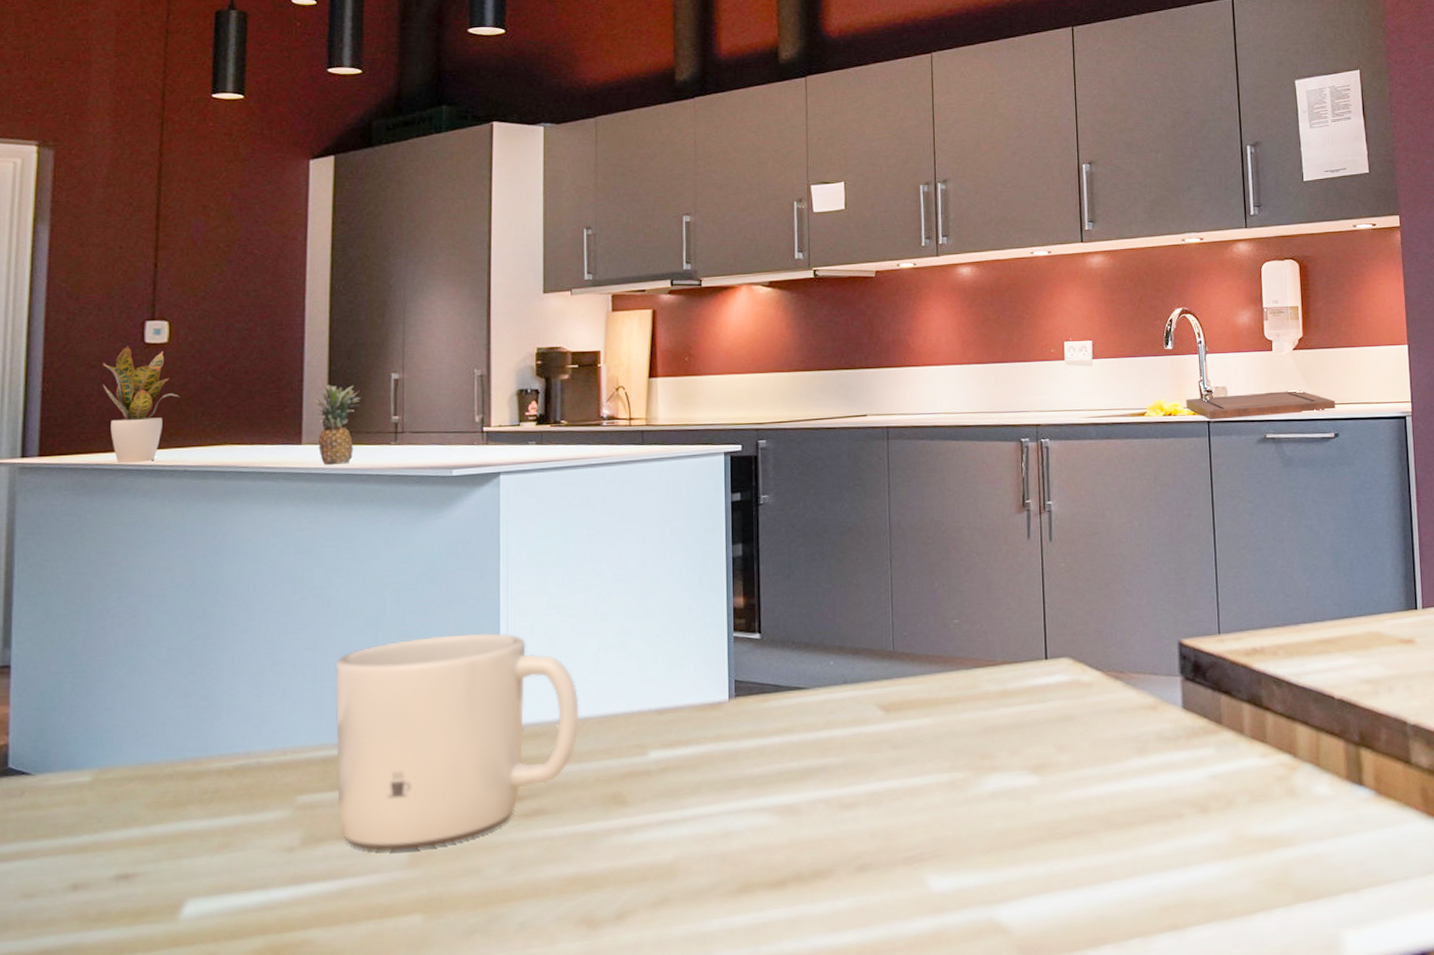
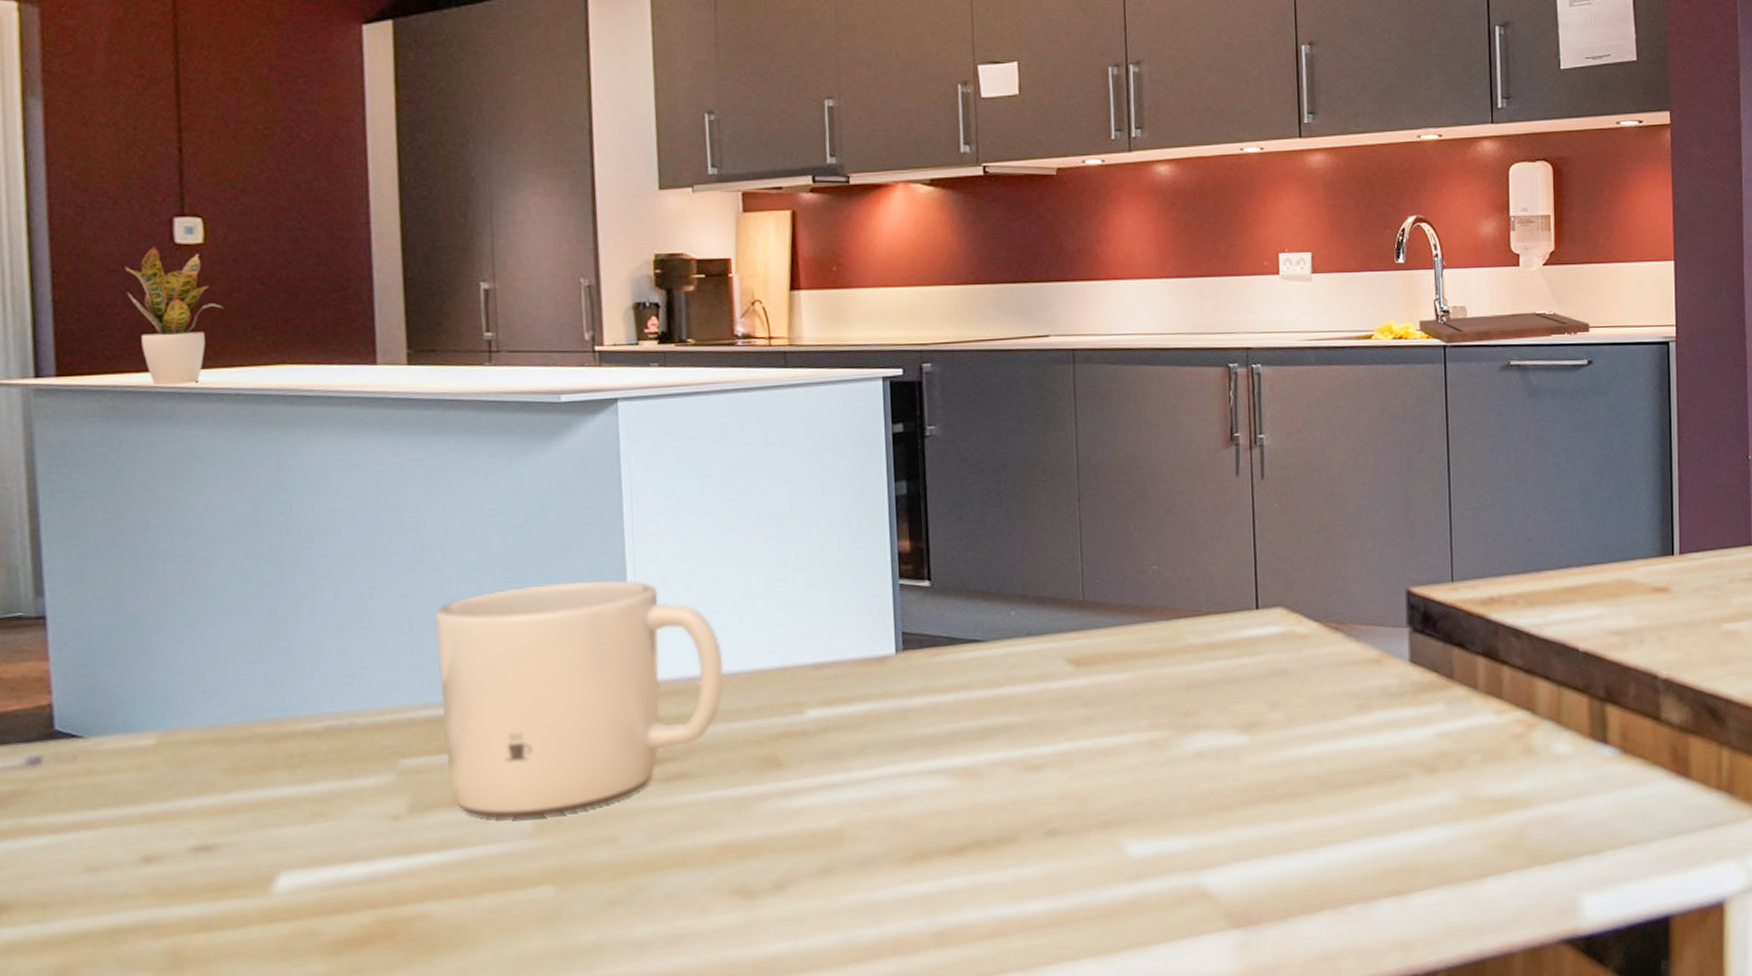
fruit: present [314,384,361,466] -> none [388,294,445,390]

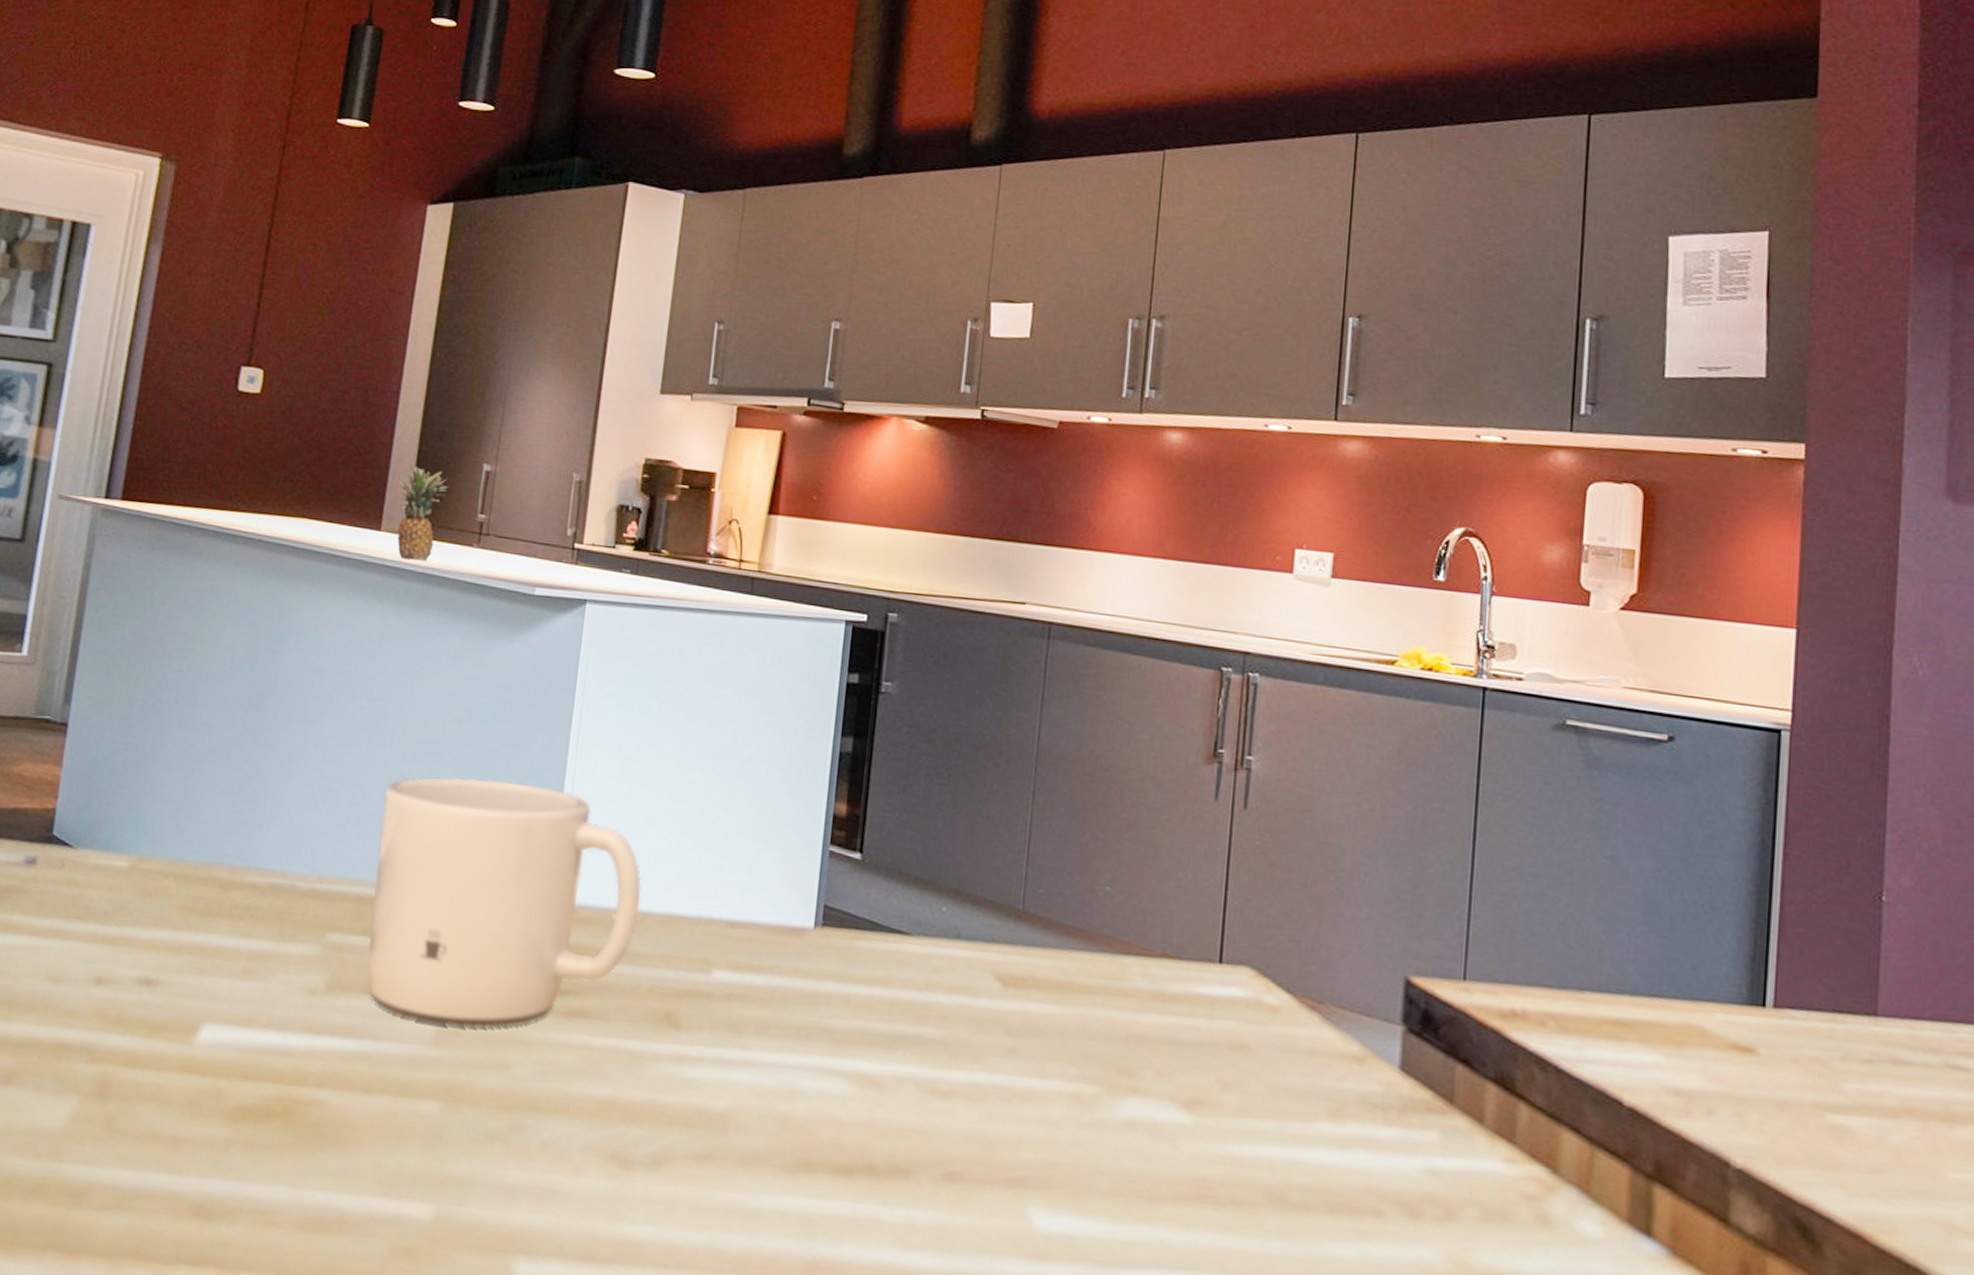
potted plant: present [125,245,224,385] -> none [192,390,265,524]
fruit: none [388,294,445,390] -> present [397,464,449,561]
cutting board: present [1419,311,1590,345] -> none [1455,652,1675,704]

